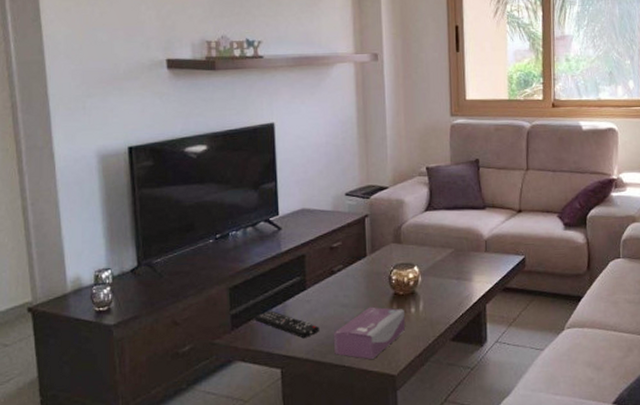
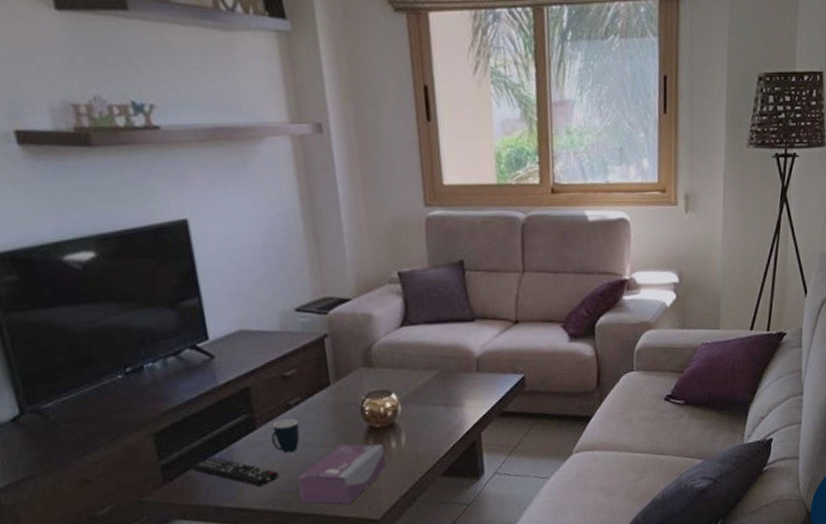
mug: none [316,282,340,311] -> present [270,418,300,453]

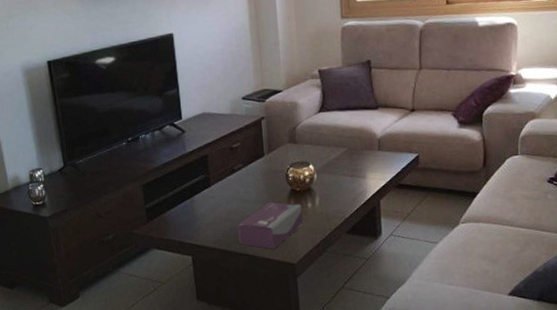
remote control: present [192,457,279,486] -> none [166,205,224,229]
mug: present [270,418,300,453] -> none [220,180,241,206]

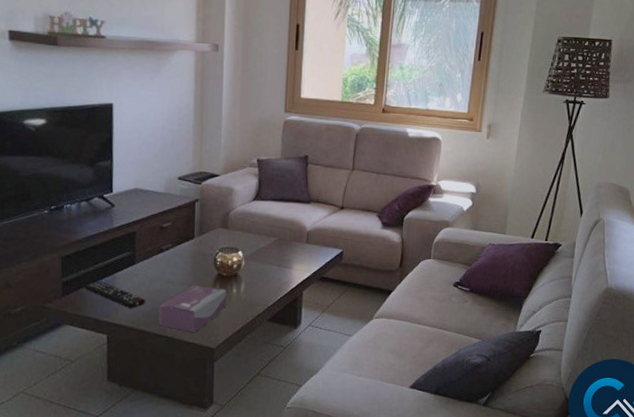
remote control: none [166,205,224,229] -> present [84,281,146,308]

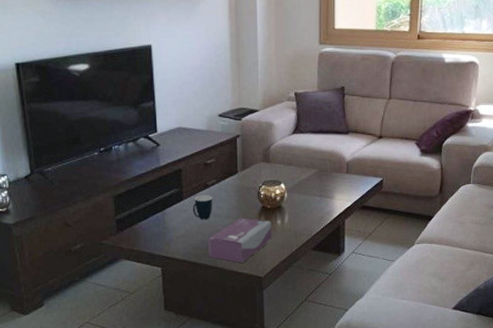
remote control: present [84,281,146,308] -> none [137,217,195,242]
mug: none [144,259,167,286] -> present [192,195,213,220]

